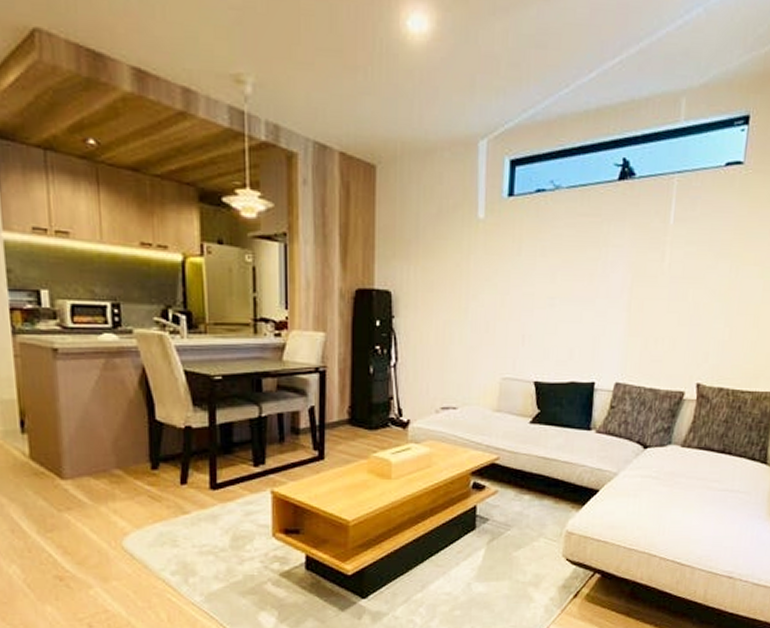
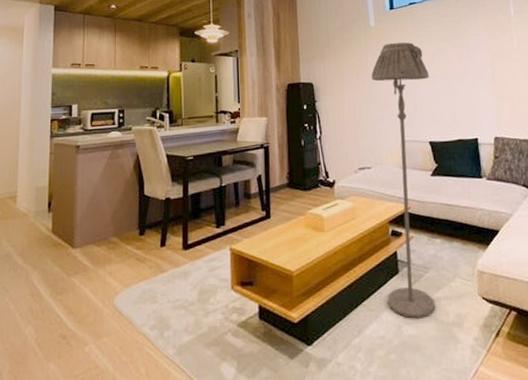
floor lamp: none [459,245,549,577] -> present [371,42,436,319]

